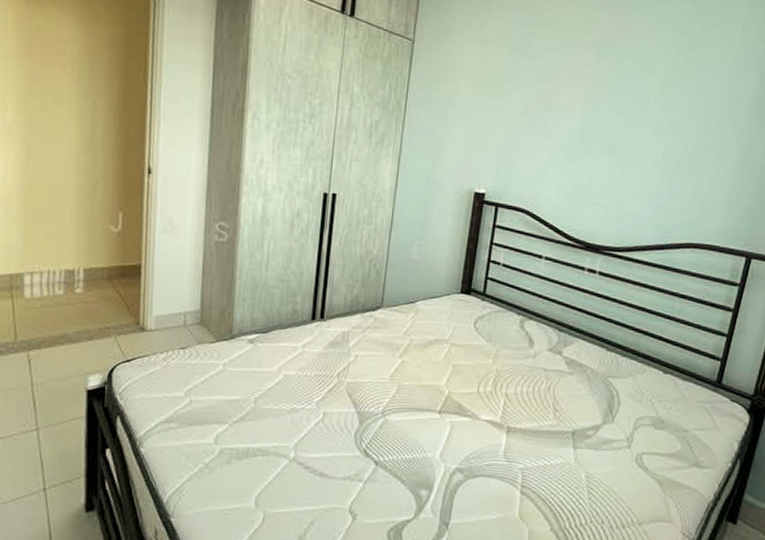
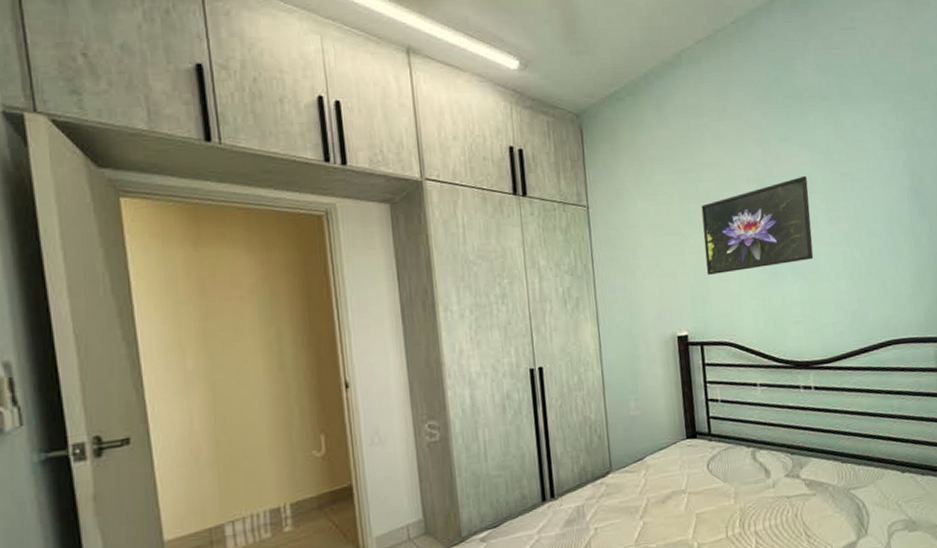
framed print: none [519,52,649,144] -> present [701,175,814,275]

